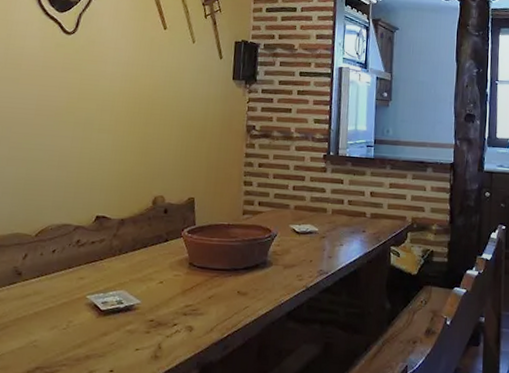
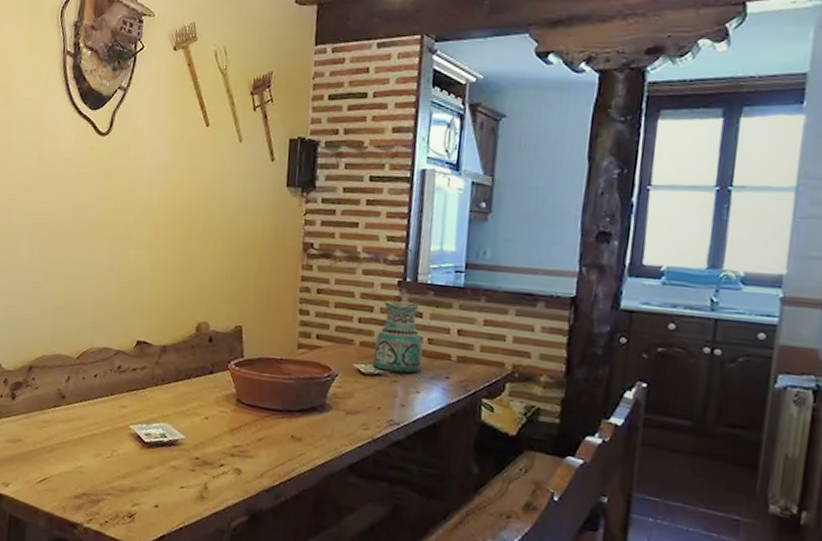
ceramic pitcher: none [305,169,344,230] -> present [372,299,423,373]

